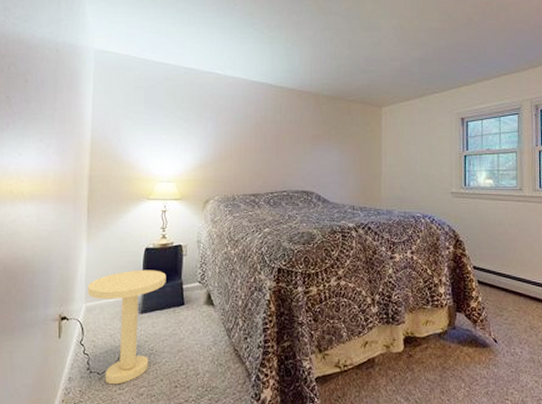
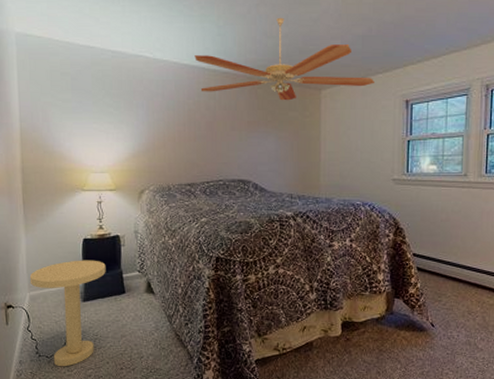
ceiling fan: none [263,40,431,117] -> present [195,17,374,101]

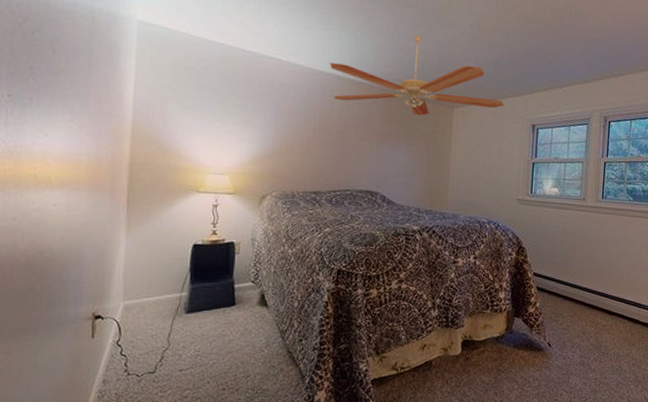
side table: present [29,260,106,367] -> none [125,267,216,387]

